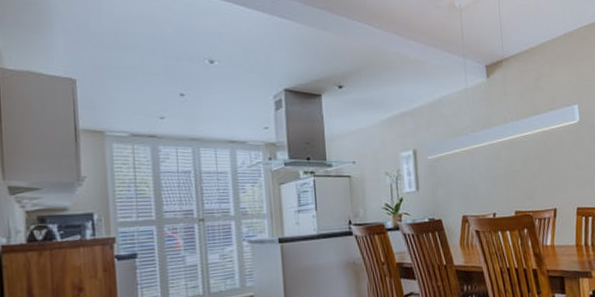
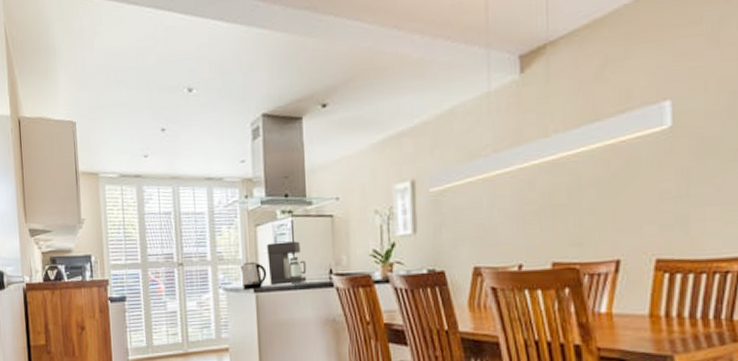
kettle: none [265,215,292,242] -> present [240,261,267,291]
coffee maker: none [291,197,329,237] -> present [267,241,307,286]

